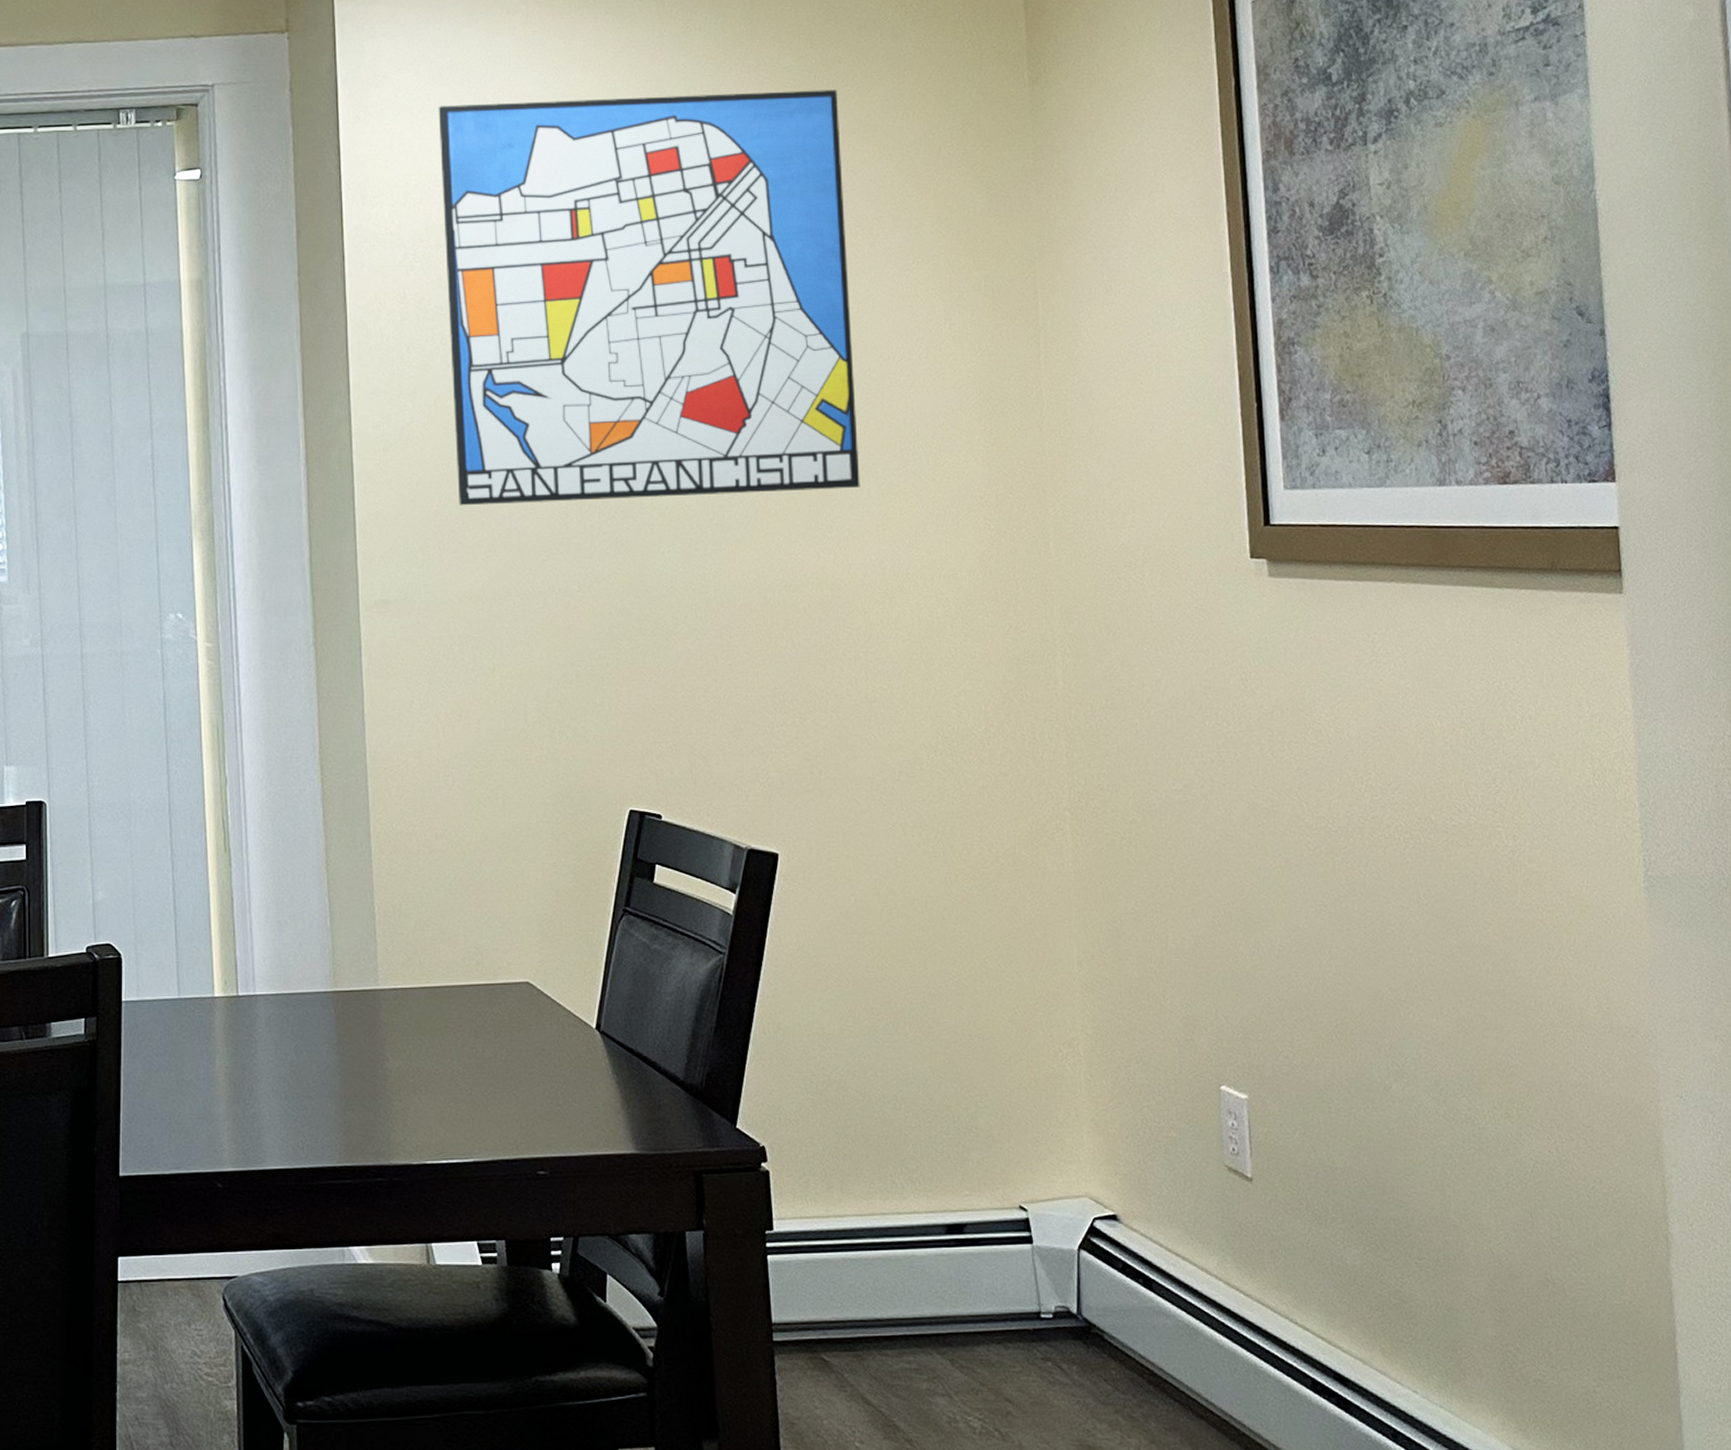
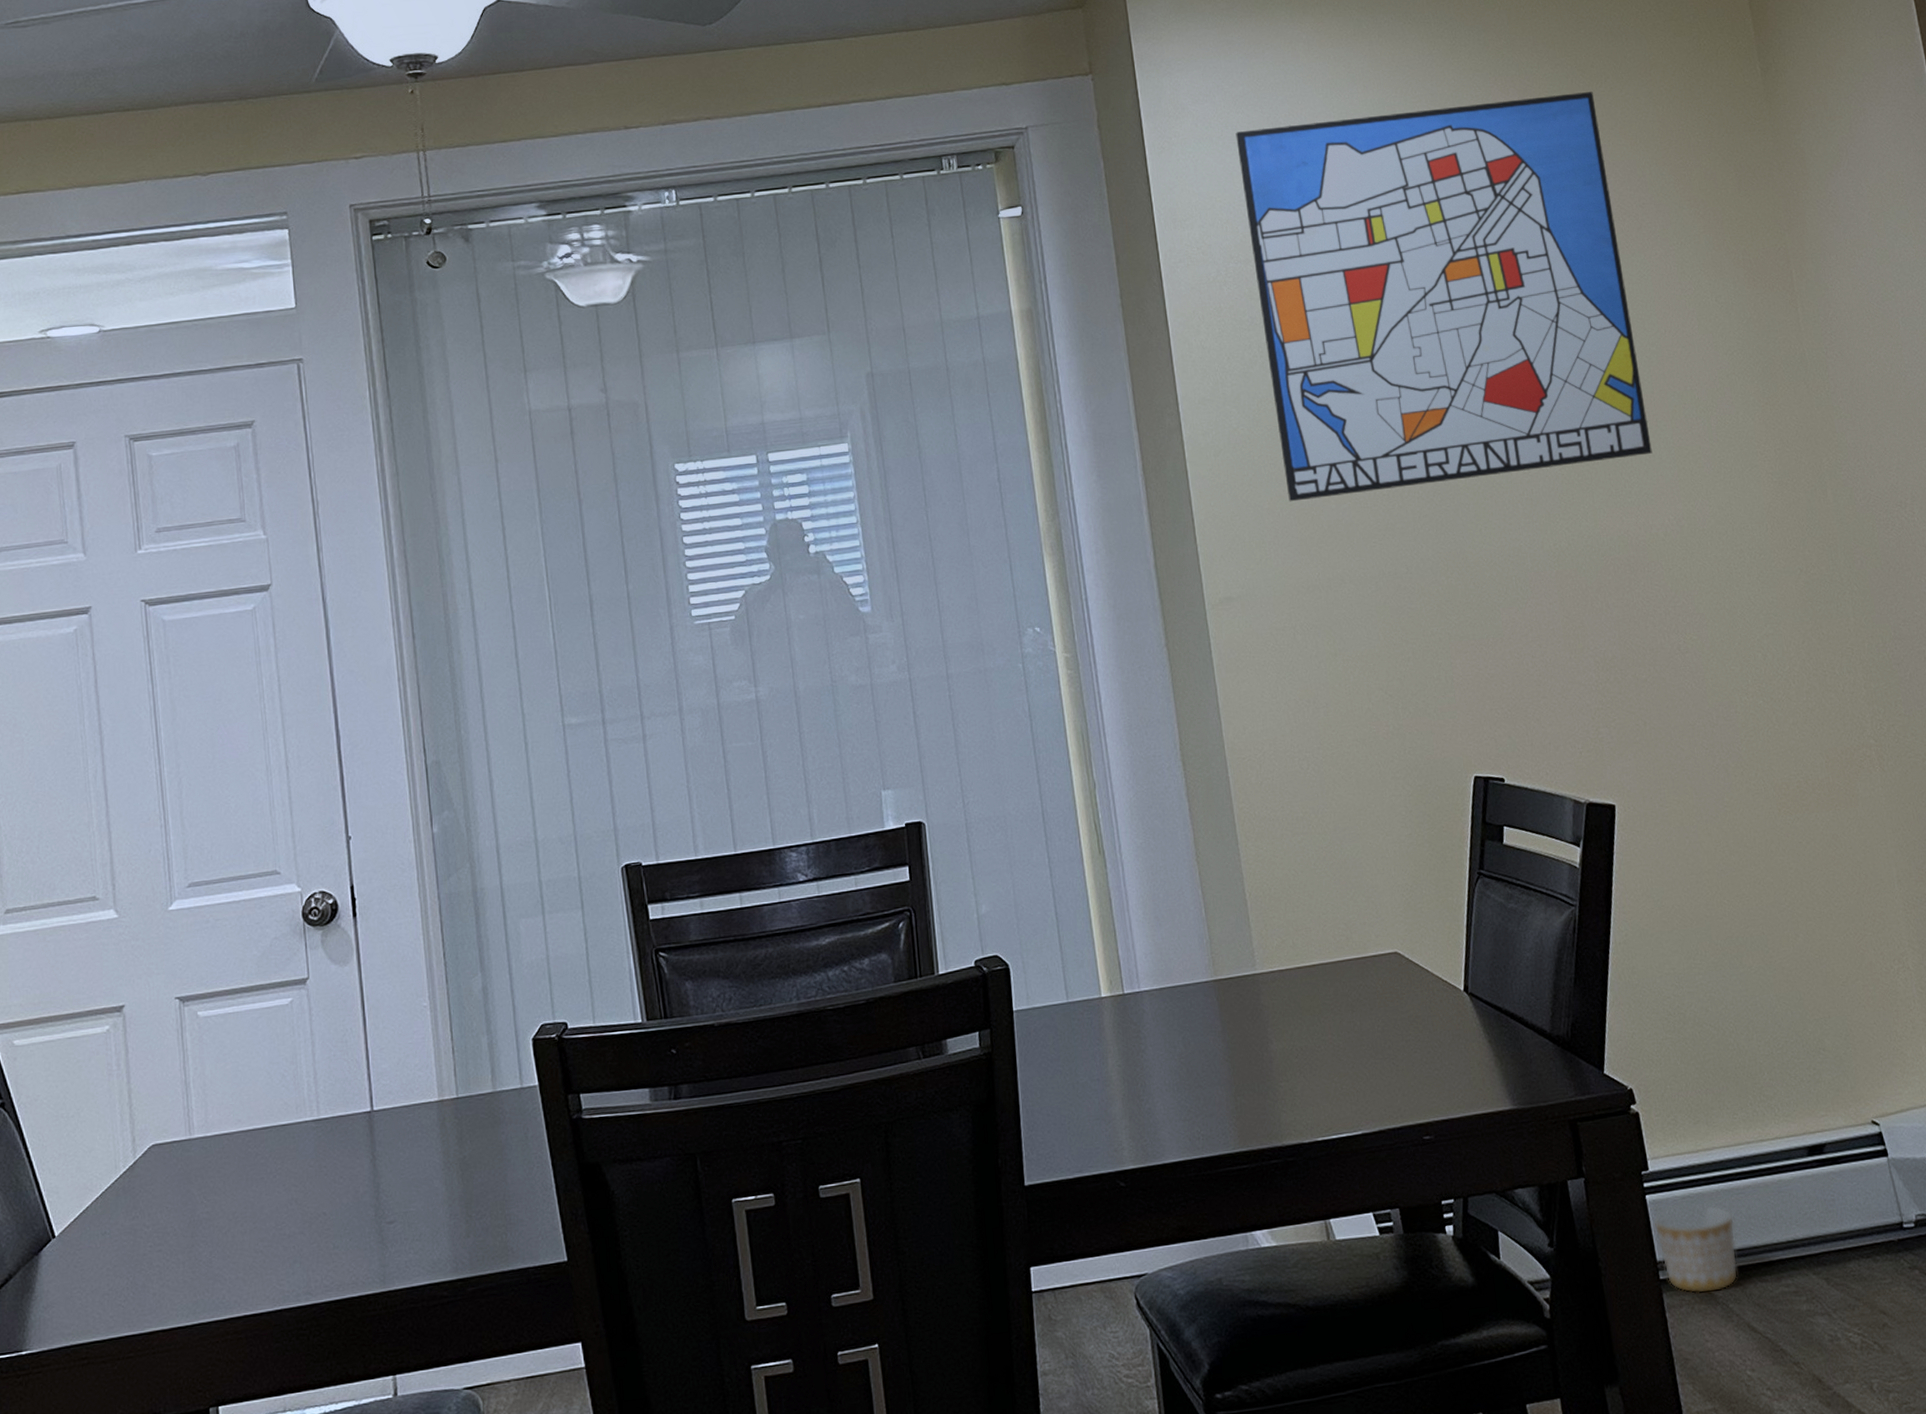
planter: none [773,1273,859,1361] -> present [1653,1205,1738,1294]

